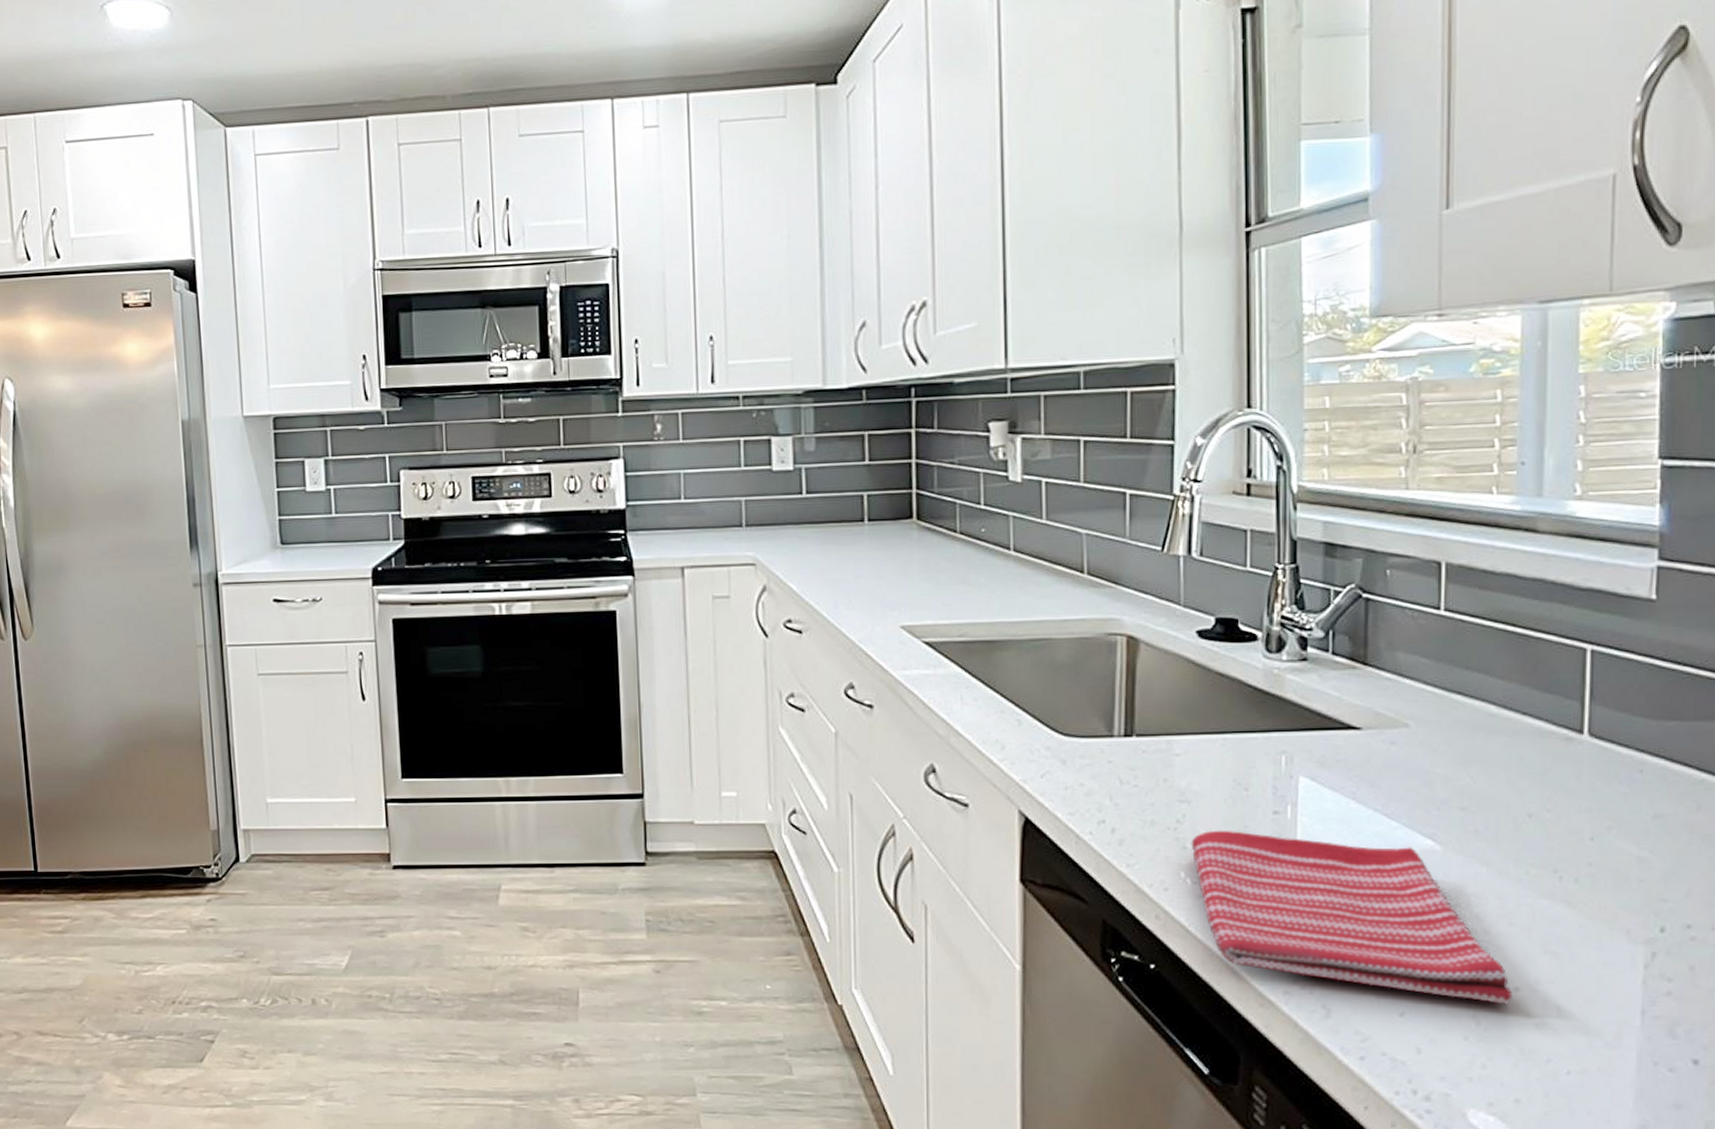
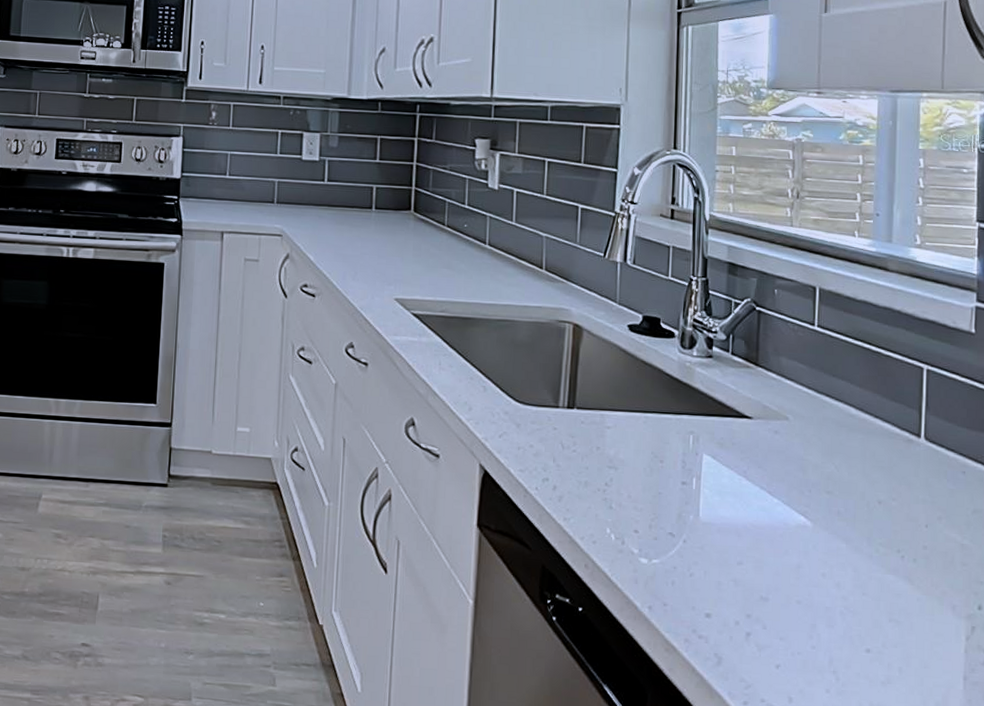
dish towel: present [1191,830,1512,1005] -> none [616,494,864,664]

